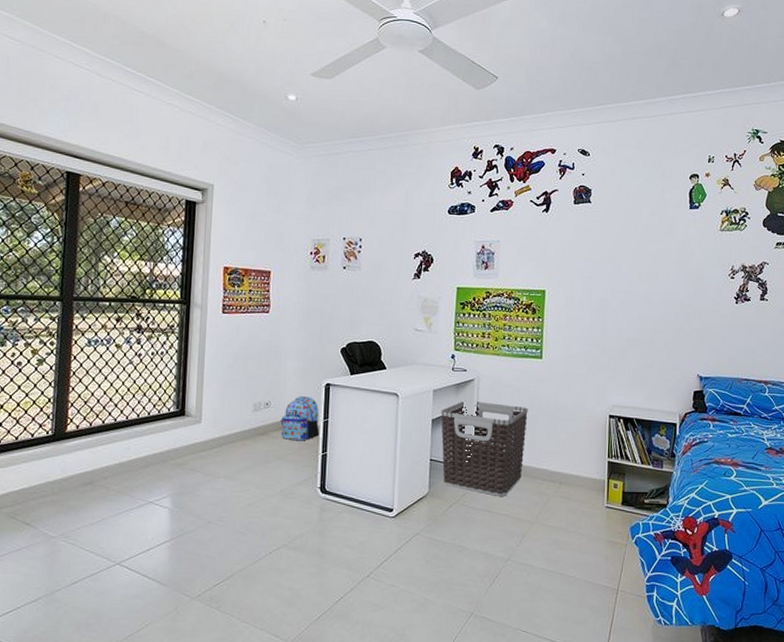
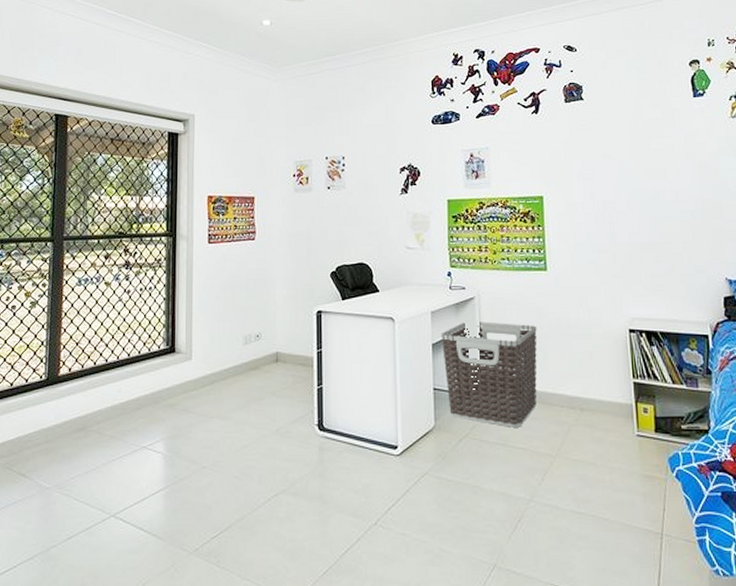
backpack: present [280,395,320,441] -> none [272,325,314,375]

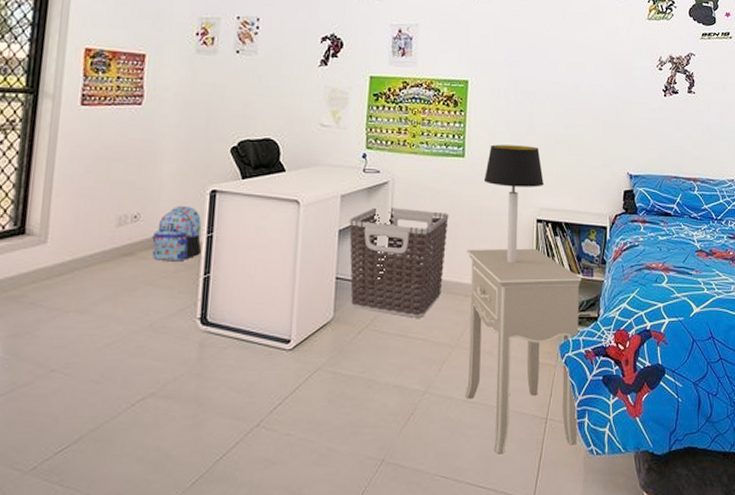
backpack: none [272,325,314,375] -> present [152,205,202,262]
nightstand: none [557,358,699,566] -> present [464,248,582,453]
table lamp: none [568,256,634,374] -> present [483,144,545,263]

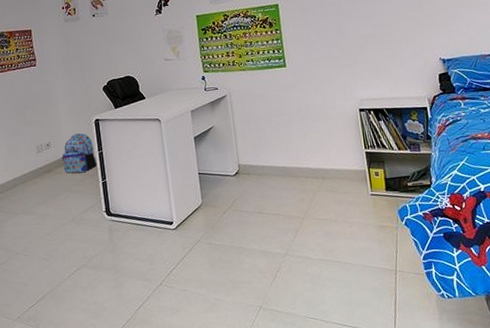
clothes hamper: present [348,206,449,318] -> none [200,113,286,198]
nightstand: present [464,248,582,453] -> none [300,133,428,299]
table lamp: present [483,144,545,263] -> none [305,49,362,148]

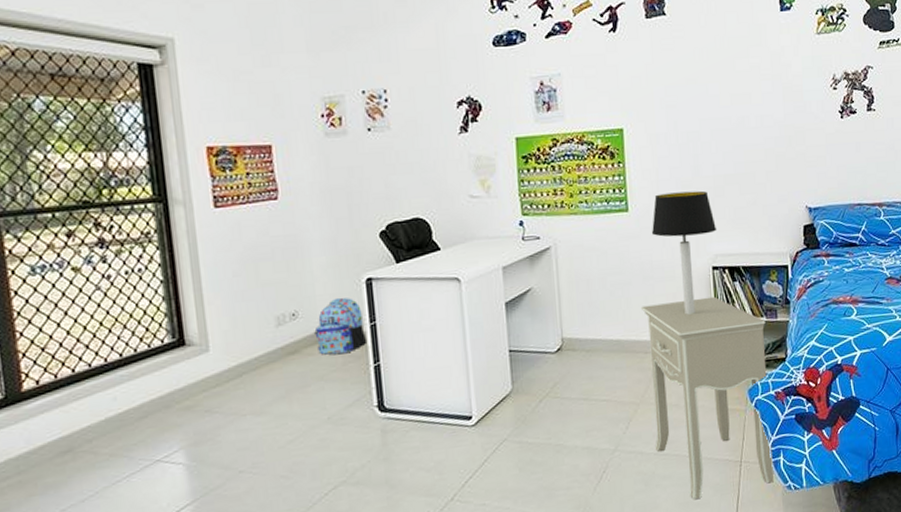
nightstand: none [300,133,428,299] -> present [640,296,774,499]
table lamp: none [305,49,362,148] -> present [651,190,717,315]

